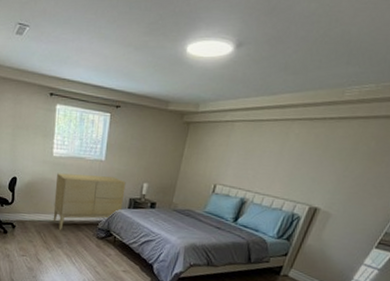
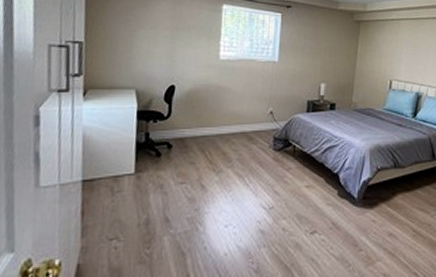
sideboard: present [53,173,126,231] -> none [220,78,302,146]

